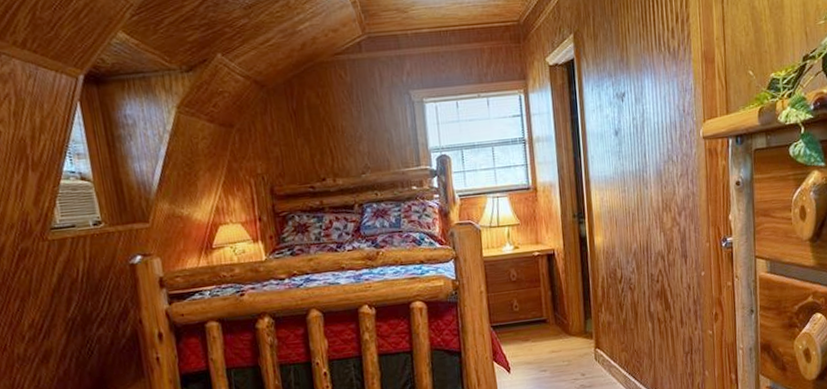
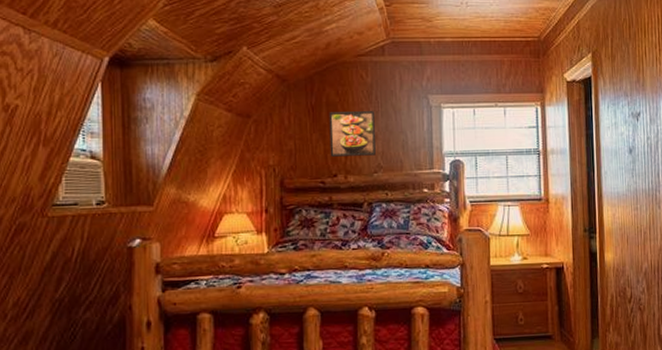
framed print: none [311,111,362,161] -> present [329,111,376,157]

